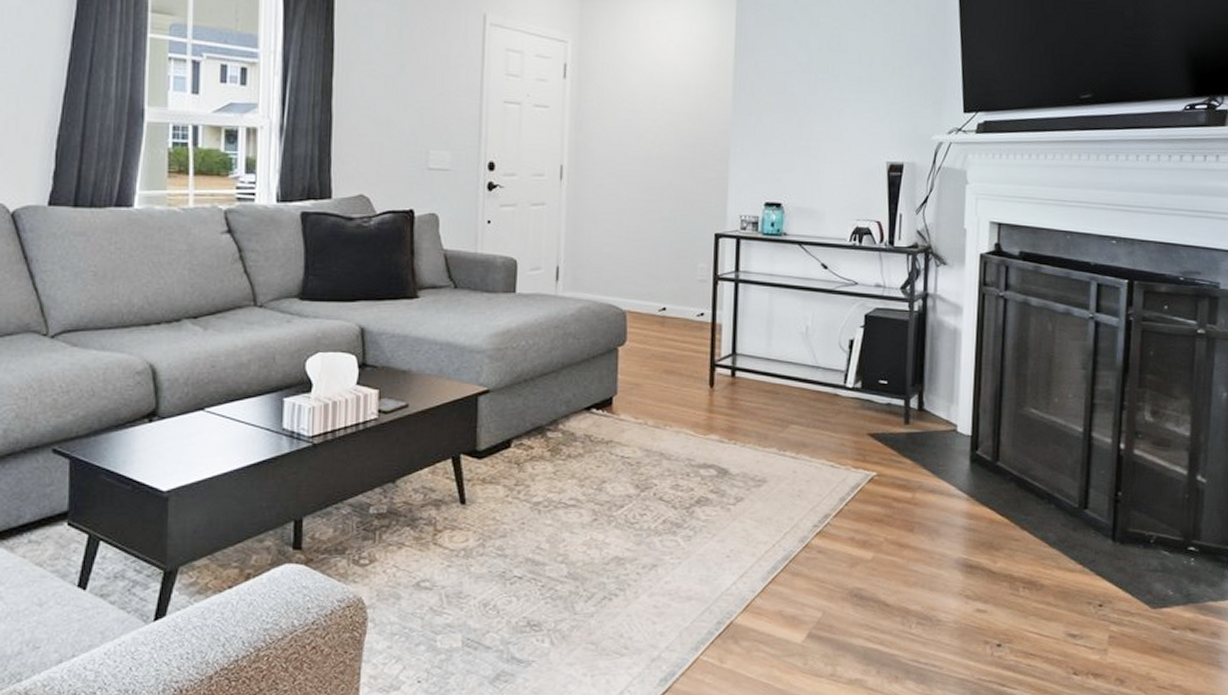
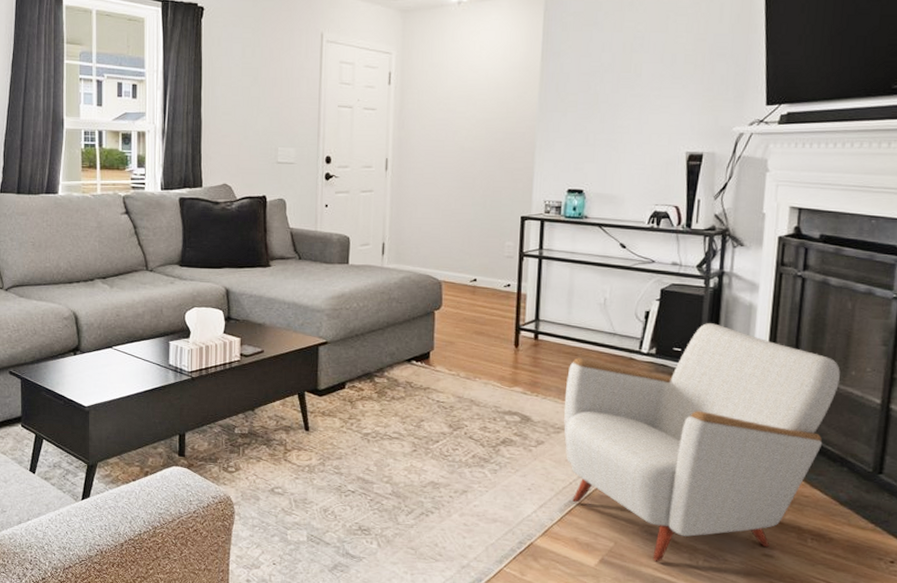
armchair: none [765,351,1044,630] -> present [563,323,840,562]

